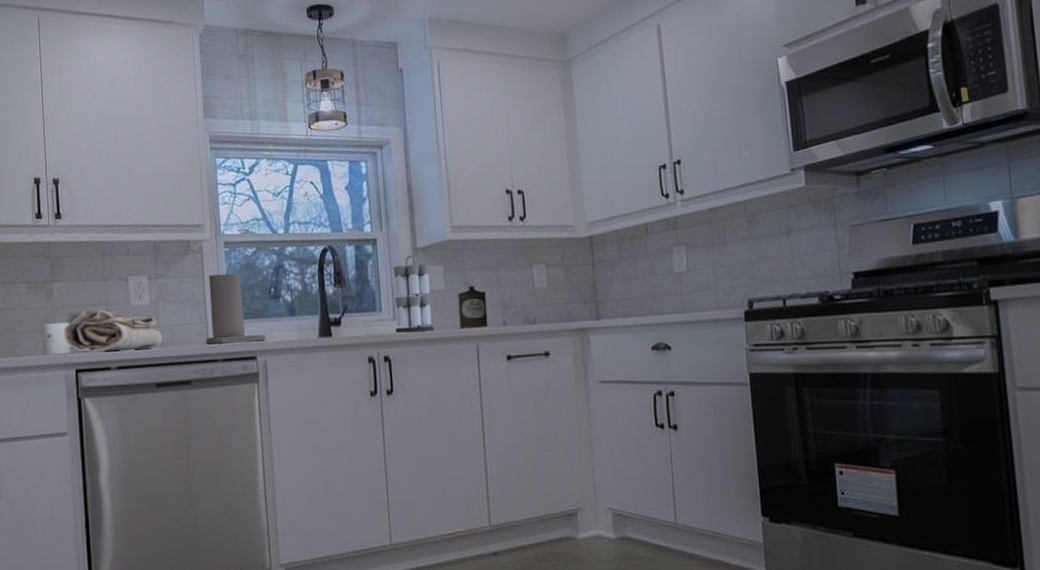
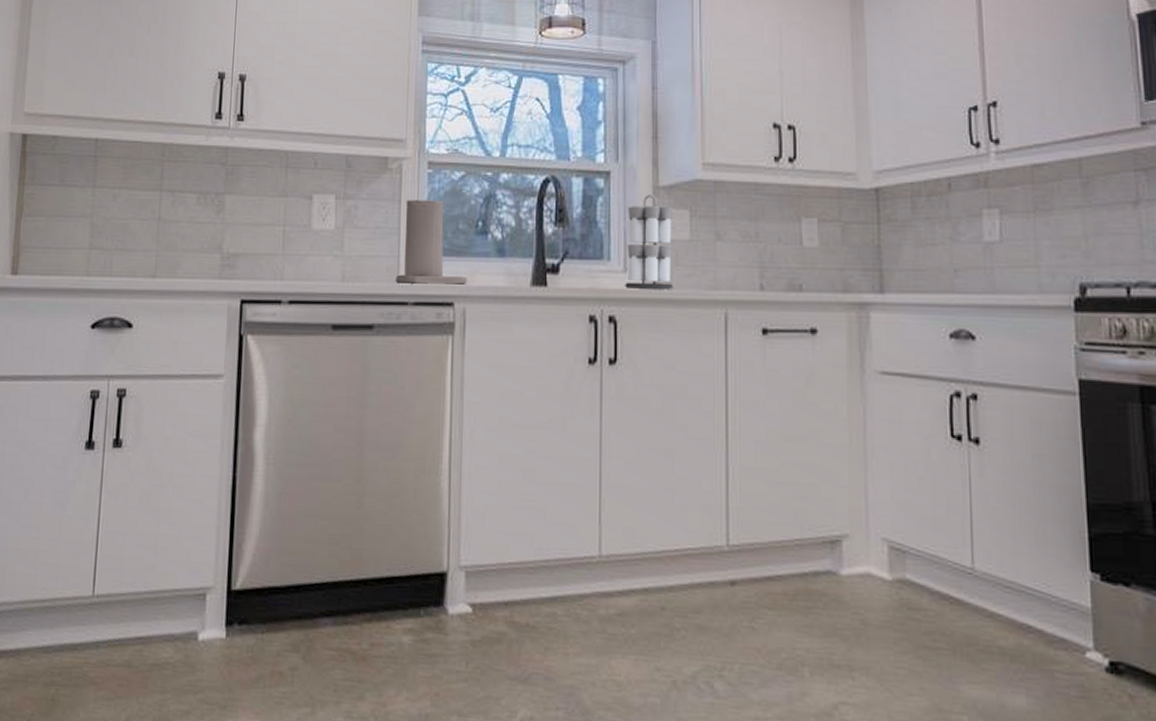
mug: present [41,322,73,355] -> none [205,243,240,280]
towel: present [62,309,163,353] -> none [231,230,346,283]
canister: present [458,286,488,329] -> none [706,238,741,291]

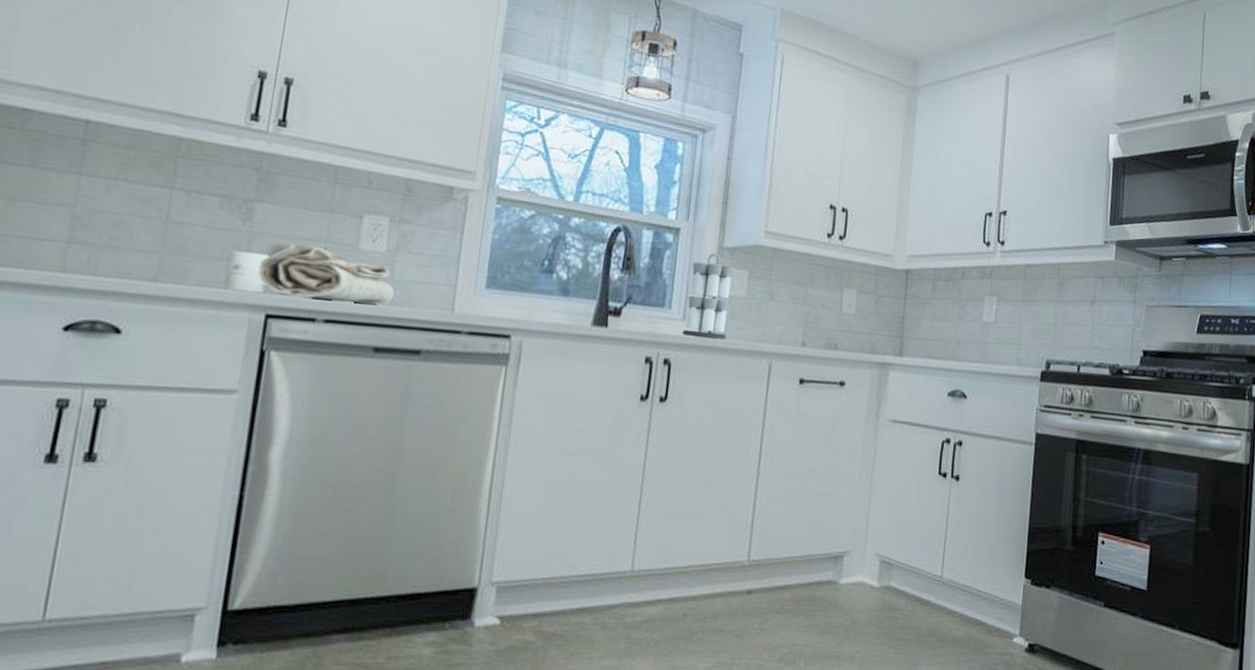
mug: none [205,243,240,280] -> present [223,251,269,293]
towel: none [231,230,346,283] -> present [257,241,395,305]
paper towel: present [396,199,467,285] -> none [450,231,527,319]

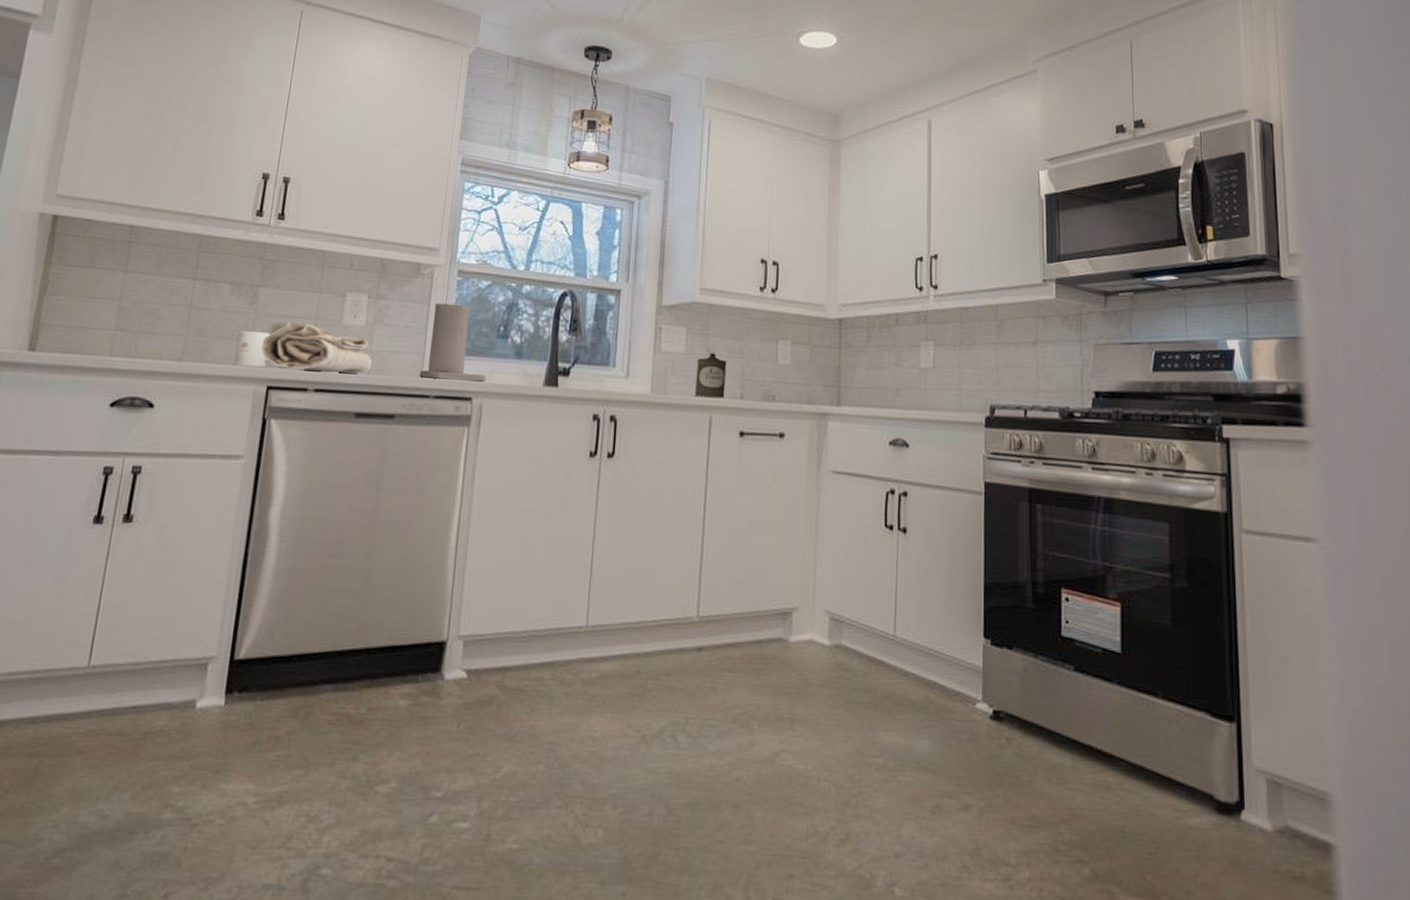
paper towel: none [450,231,527,319] -> present [419,303,486,382]
spice rack: present [682,253,734,339] -> none [626,311,672,395]
canister: none [755,298,790,345] -> present [695,353,727,399]

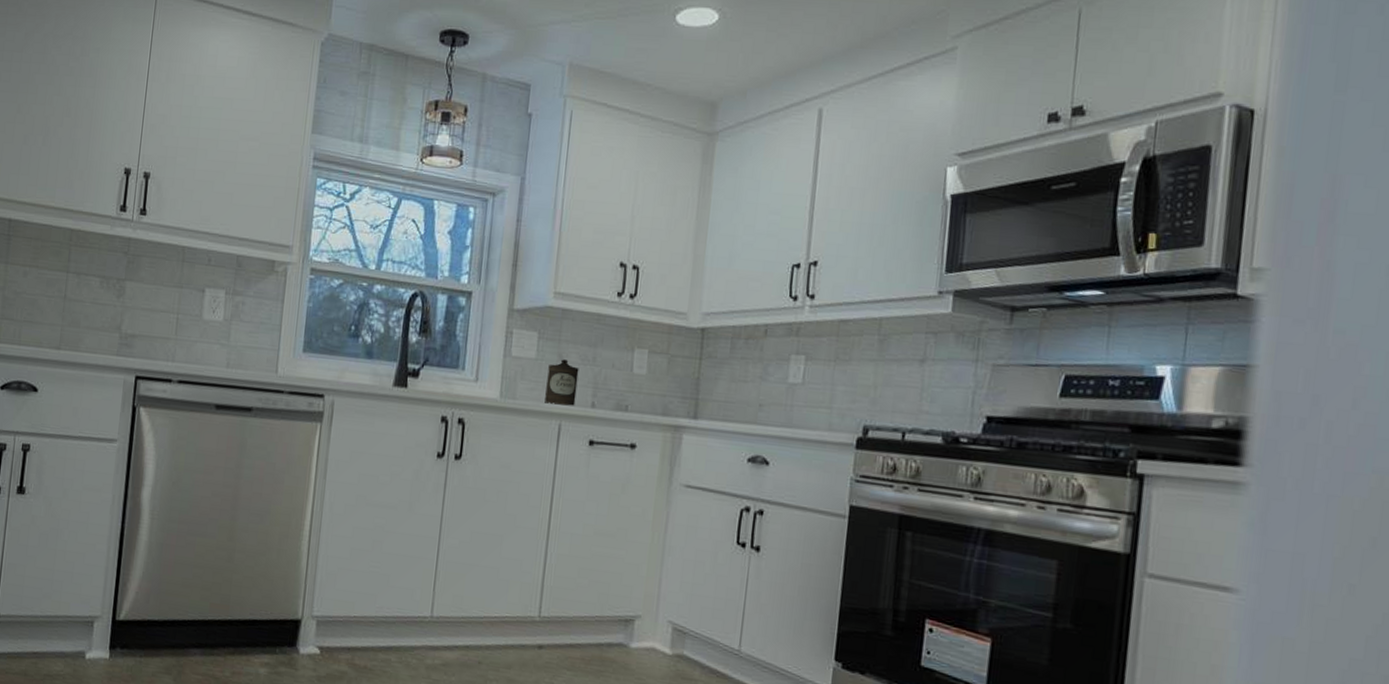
mug: present [233,331,270,367] -> none [105,323,137,358]
towel: present [261,321,373,374] -> none [129,314,231,368]
paper towel: present [419,303,486,382] -> none [274,300,338,380]

